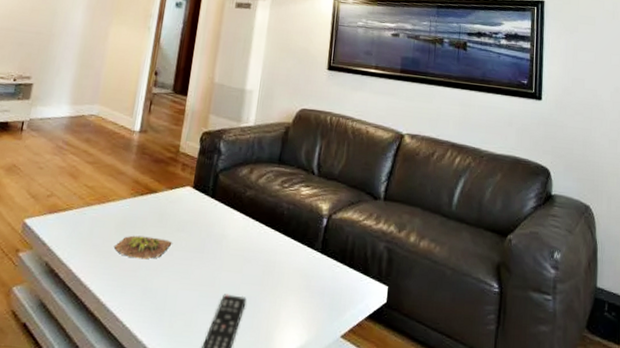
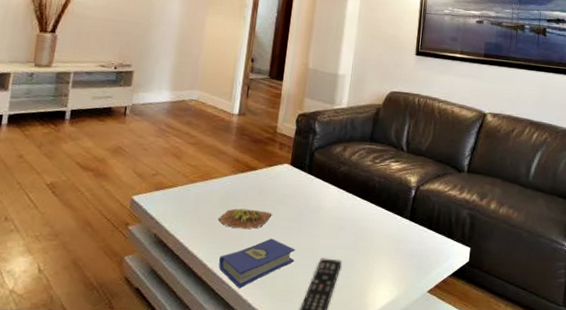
hardcover book: none [112,270,196,327] -> present [218,238,295,289]

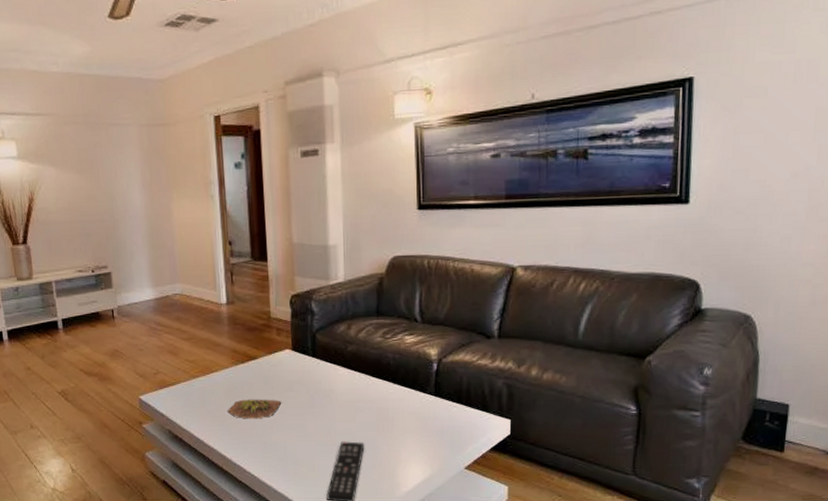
hardcover book: present [218,238,295,289] -> none [236,426,313,476]

